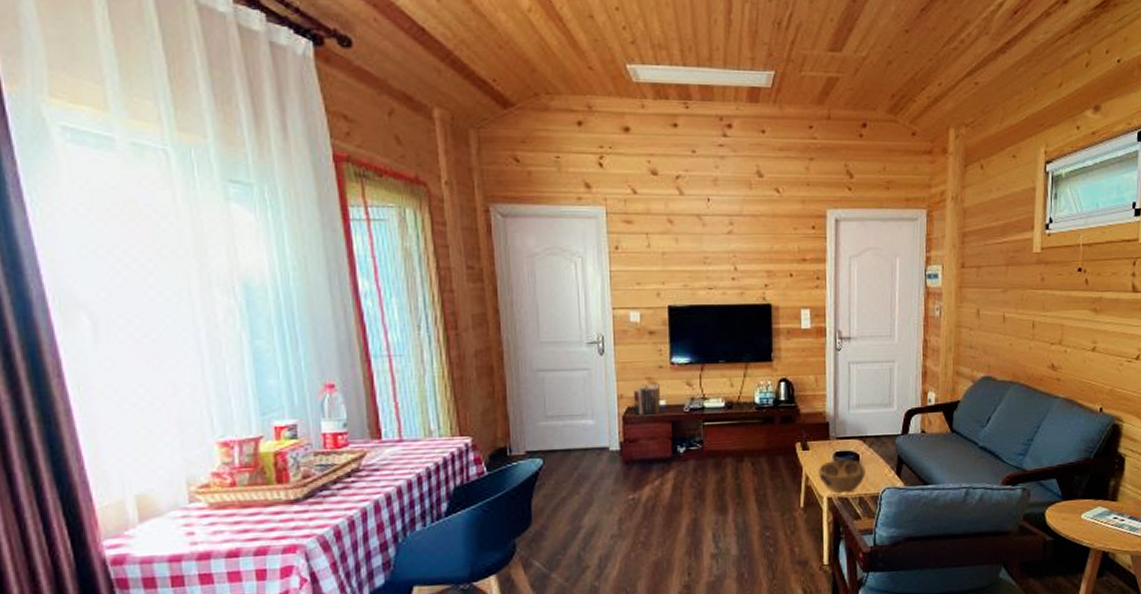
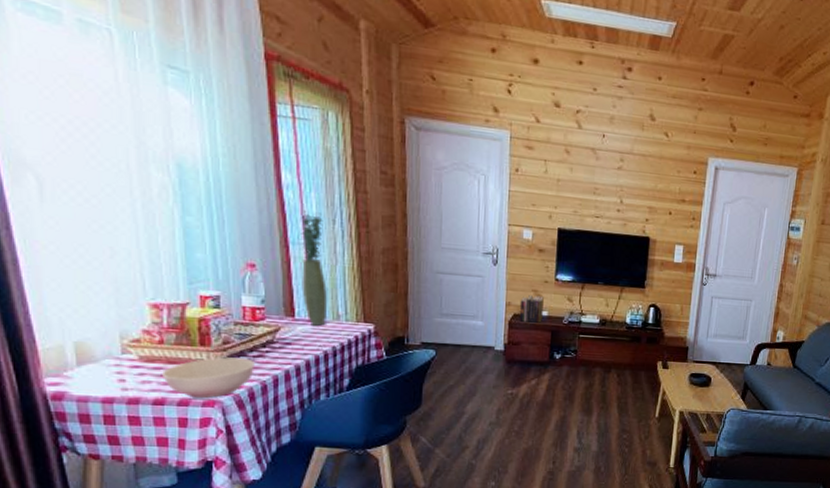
bowl: none [236,492,340,545] -> present [162,357,255,399]
vase: none [382,318,419,446] -> present [301,209,328,326]
decorative bowl: present [818,459,866,494] -> none [674,379,715,409]

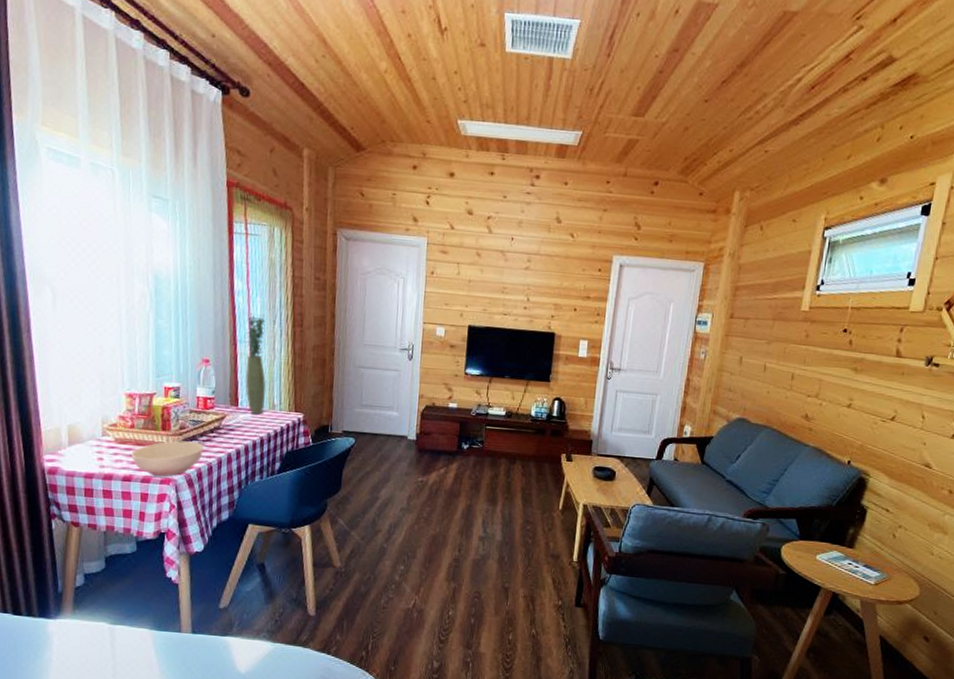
books: present [519,295,544,323] -> none [431,388,454,414]

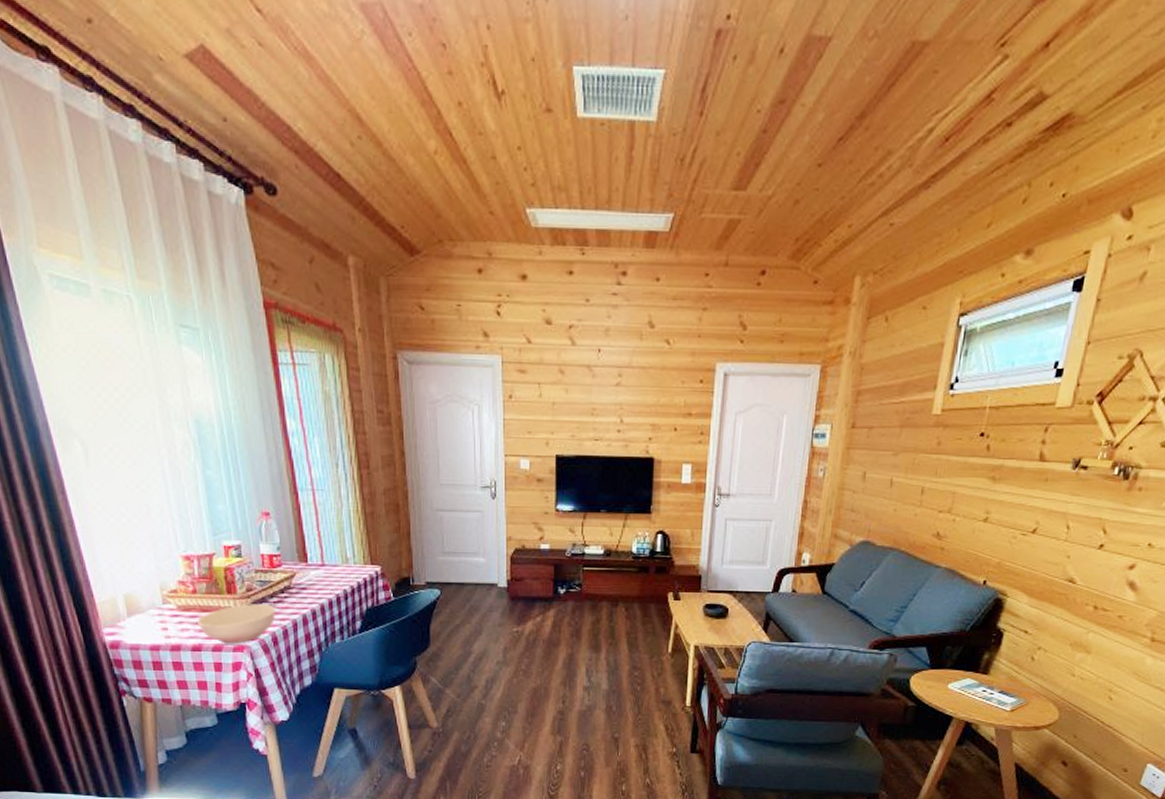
vase: present [245,312,266,415] -> none [307,455,338,570]

